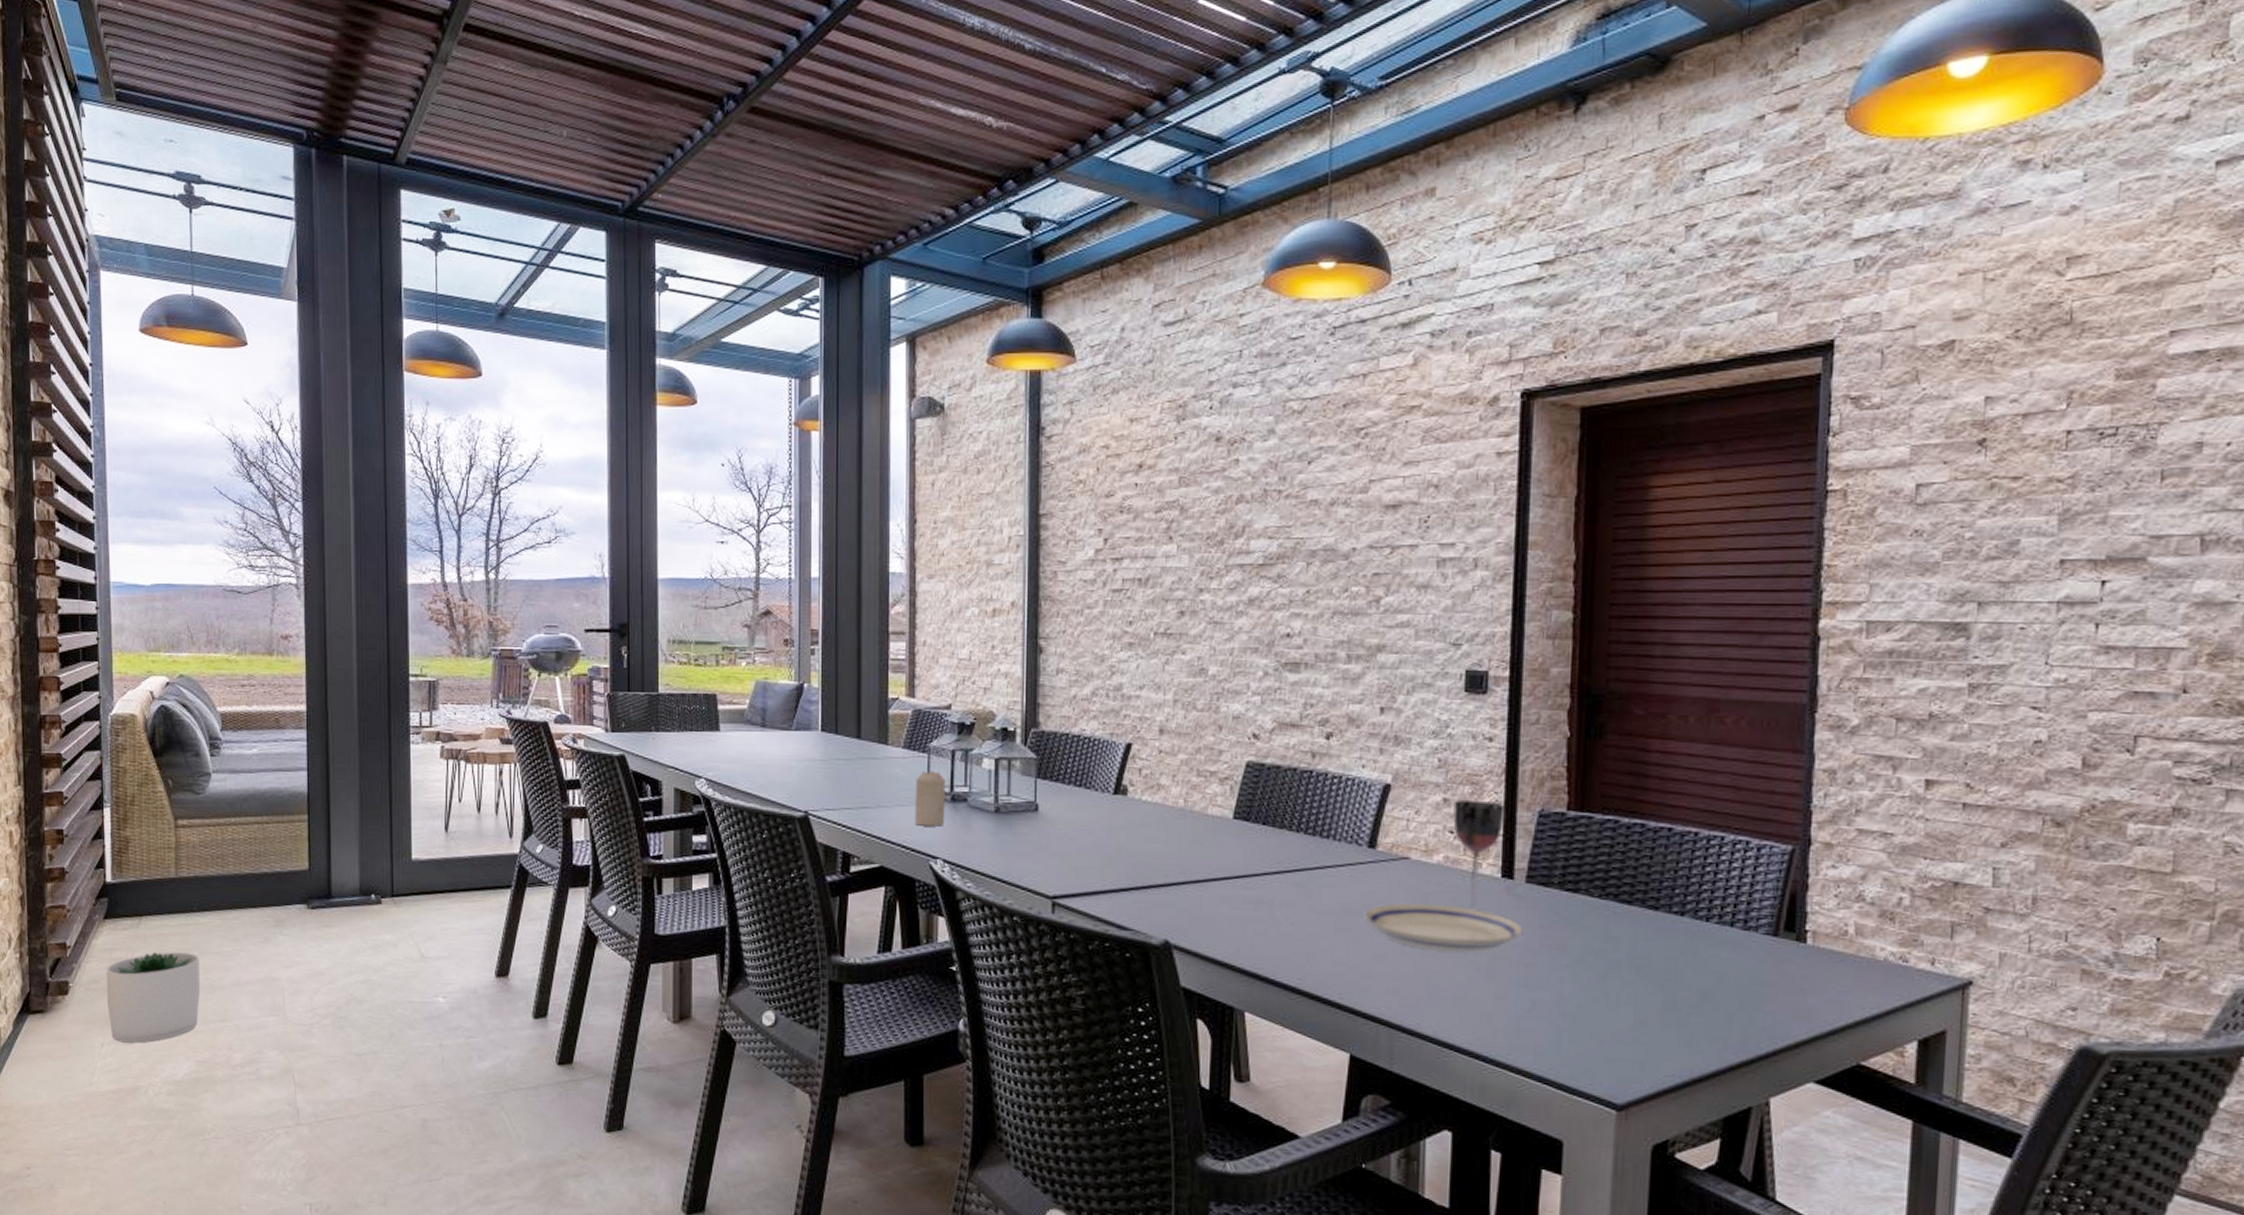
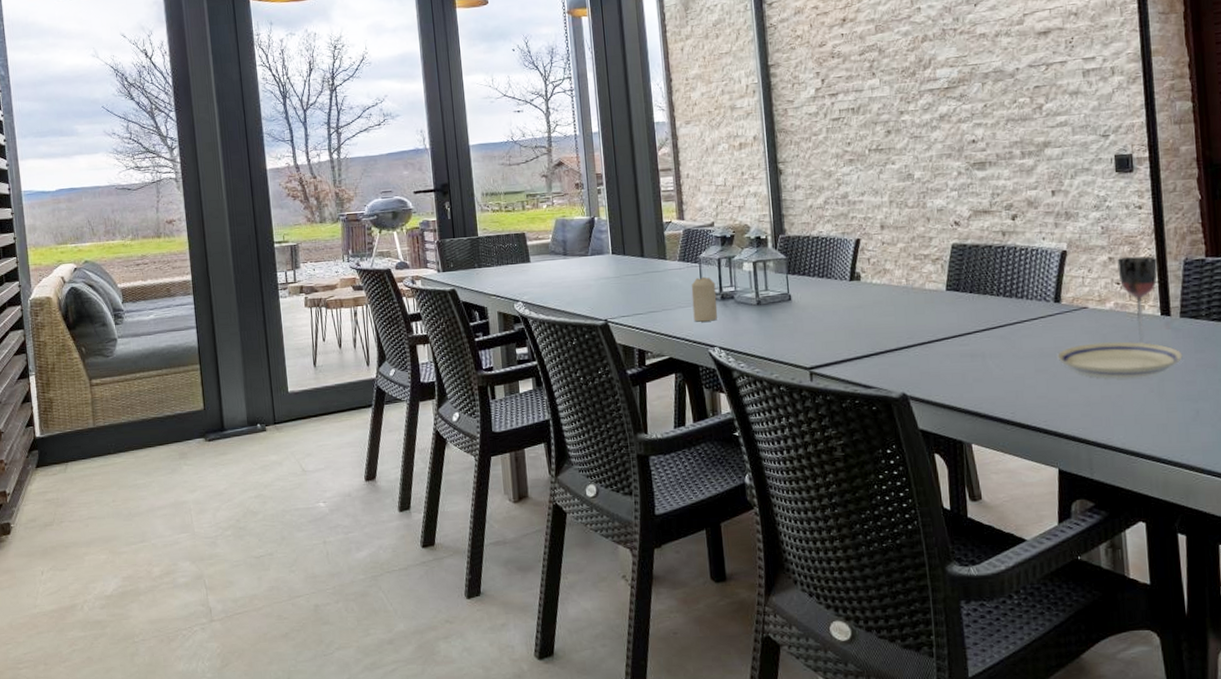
planter: present [105,952,200,1043] -> none [40,488,122,569]

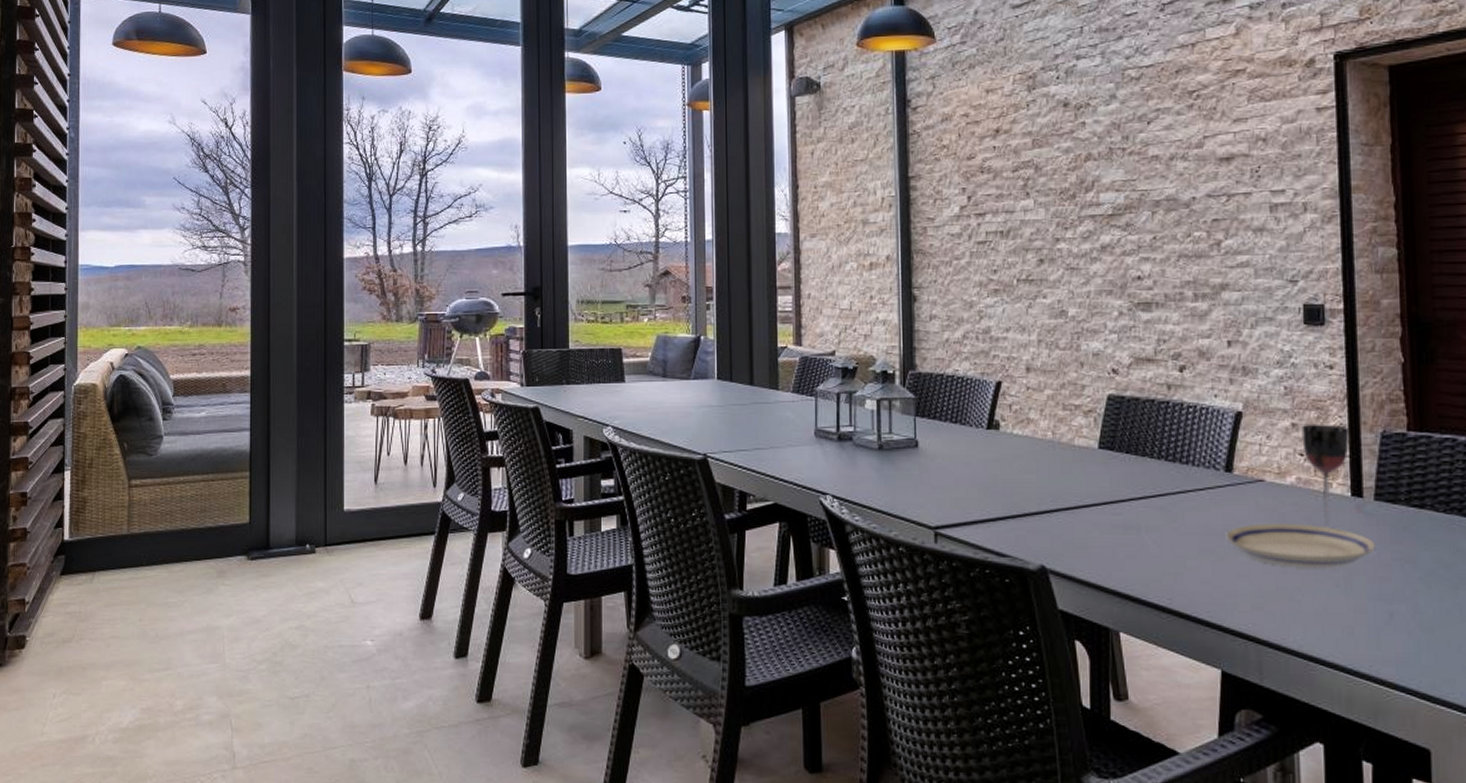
candle: present [691,276,718,322] -> none [804,412,833,464]

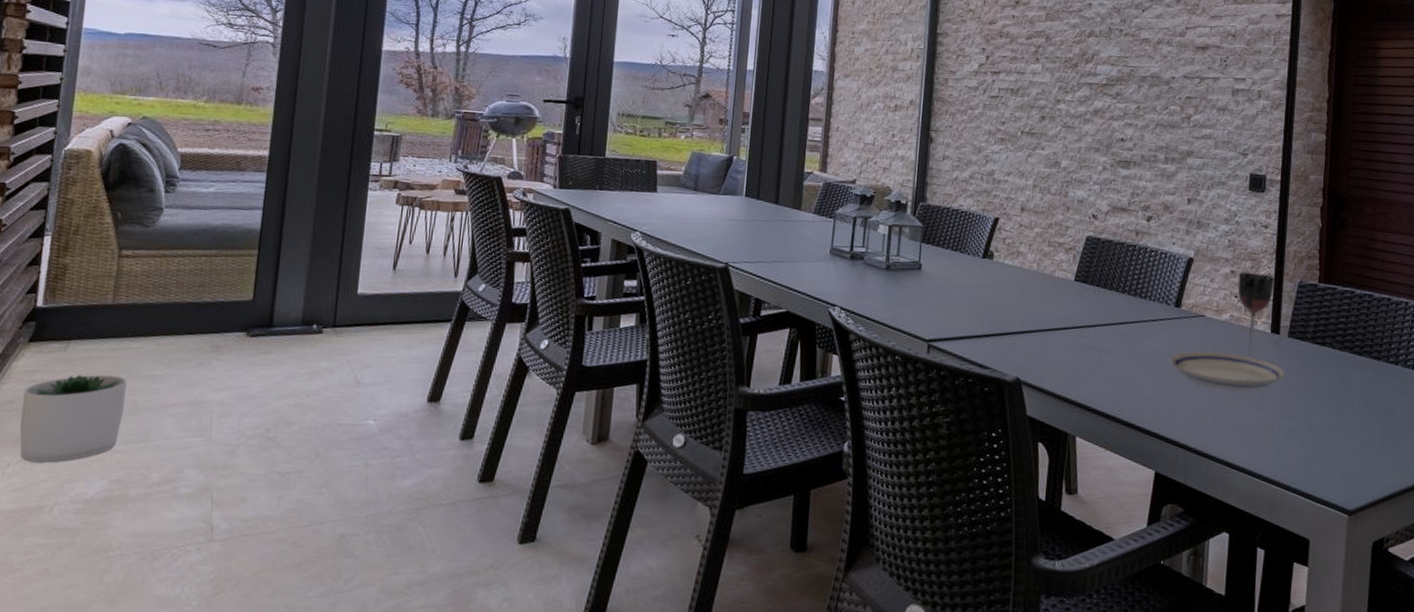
planter: none [60,605,146,693] -> present [19,375,127,463]

